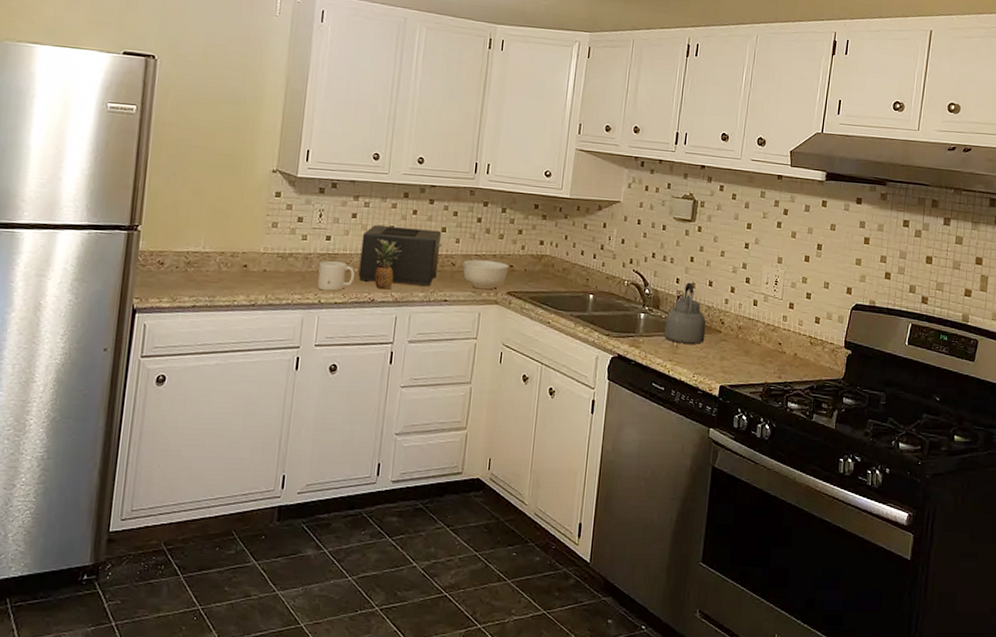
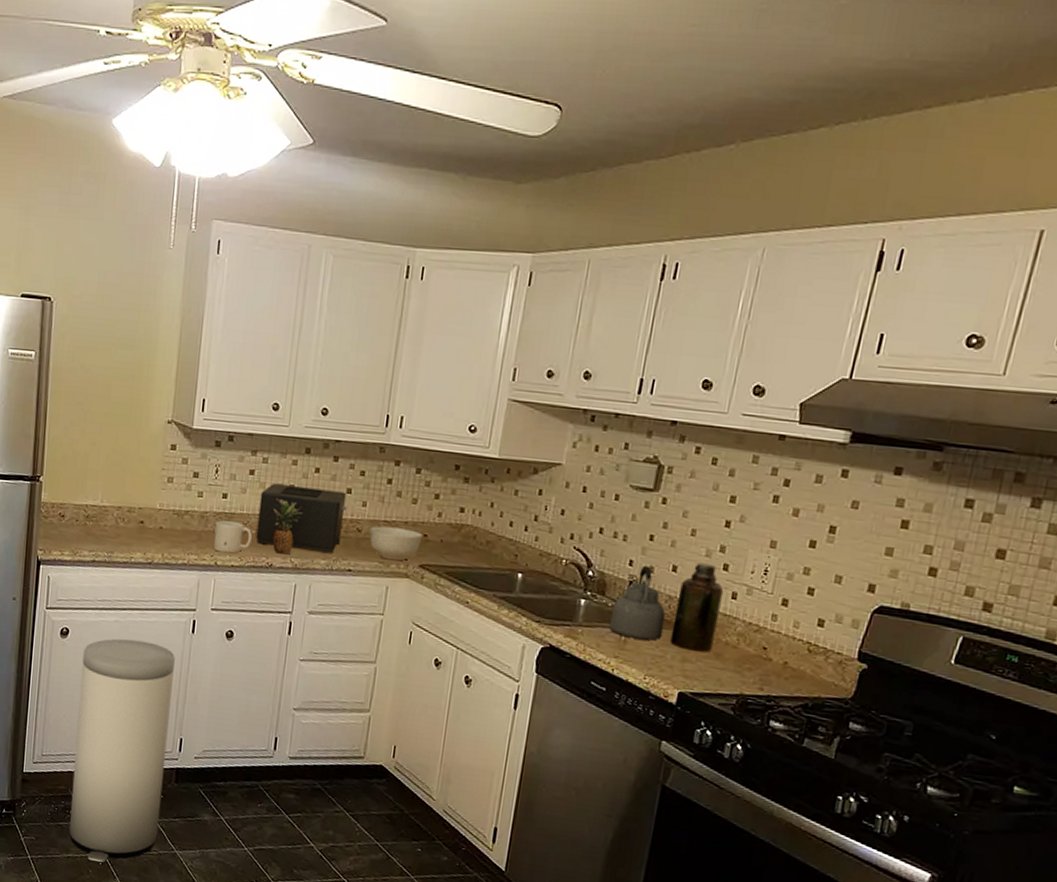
pedal bin: none [160,381,278,619] -> present [68,638,175,864]
canister: none [711,277,748,351] -> present [670,562,724,653]

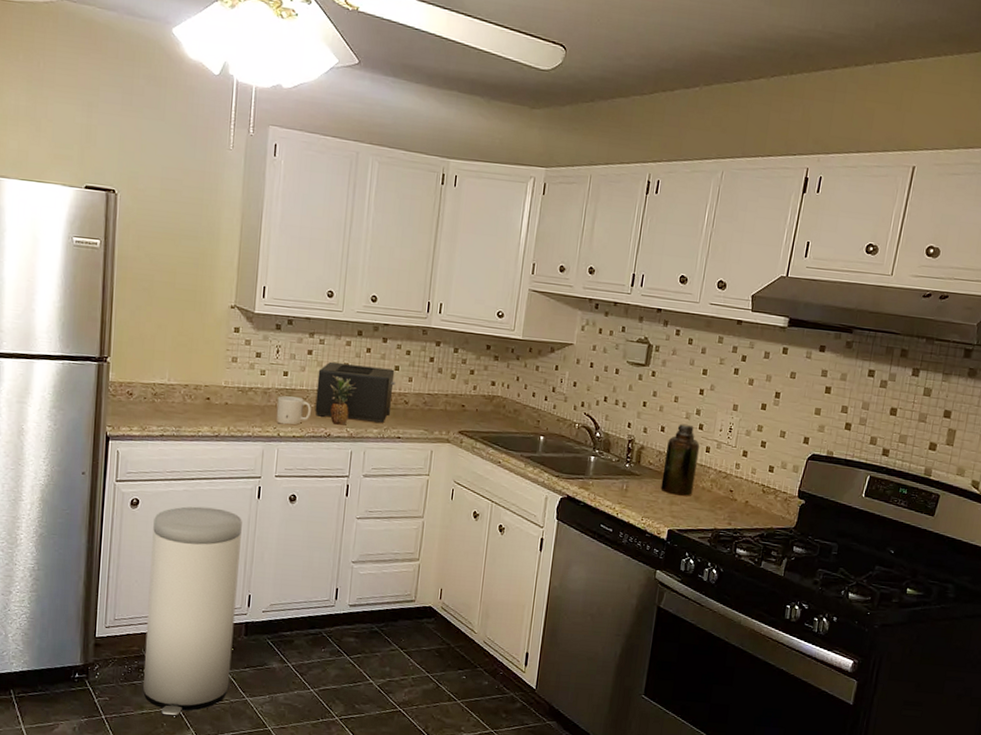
bowl: present [369,525,423,562] -> none [415,398,461,429]
kettle: present [609,565,666,641] -> none [614,427,657,489]

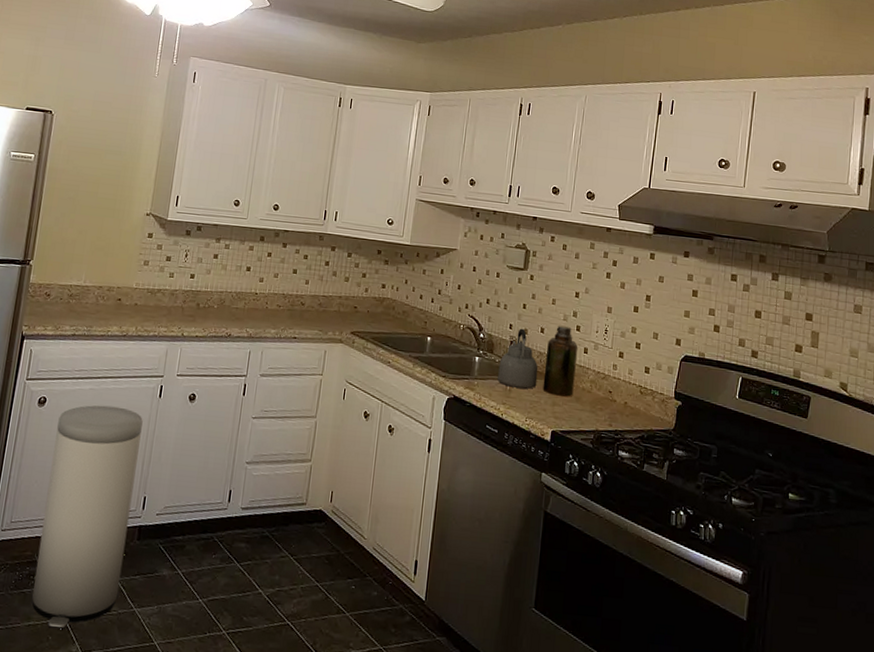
mug: present [276,395,312,426] -> none [181,297,215,327]
toaster: present [315,361,397,424] -> none [217,265,294,324]
fruit: present [330,375,357,425] -> none [231,277,257,326]
kettle: none [614,427,657,489] -> present [497,328,539,389]

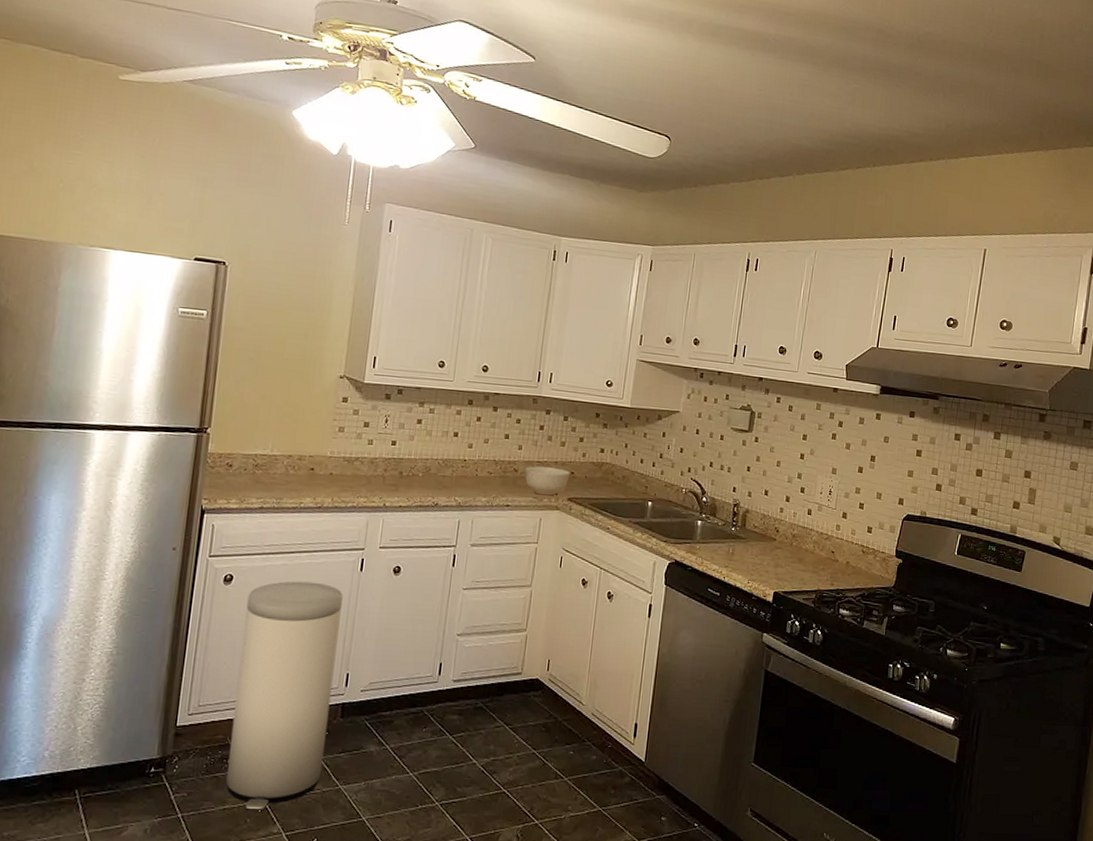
bowl: none [310,300,354,330] -> present [524,465,570,496]
kettle: present [497,328,539,389] -> none [720,491,762,552]
canister: present [543,325,578,397] -> none [765,487,802,558]

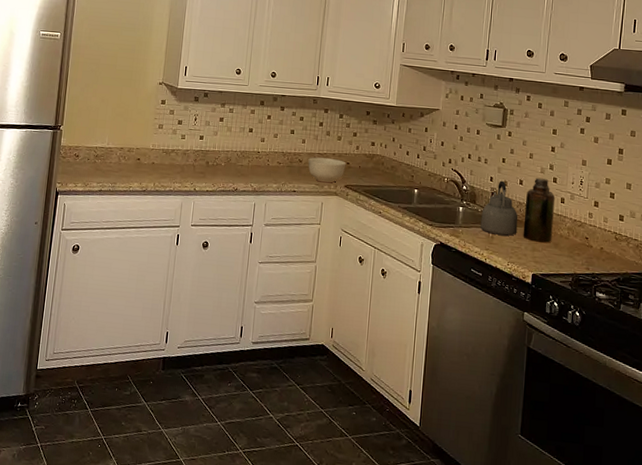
pedal bin: present [225,581,343,812] -> none [73,252,163,447]
kettle: none [720,491,762,552] -> present [480,180,518,236]
canister: none [765,487,802,558] -> present [523,177,556,243]

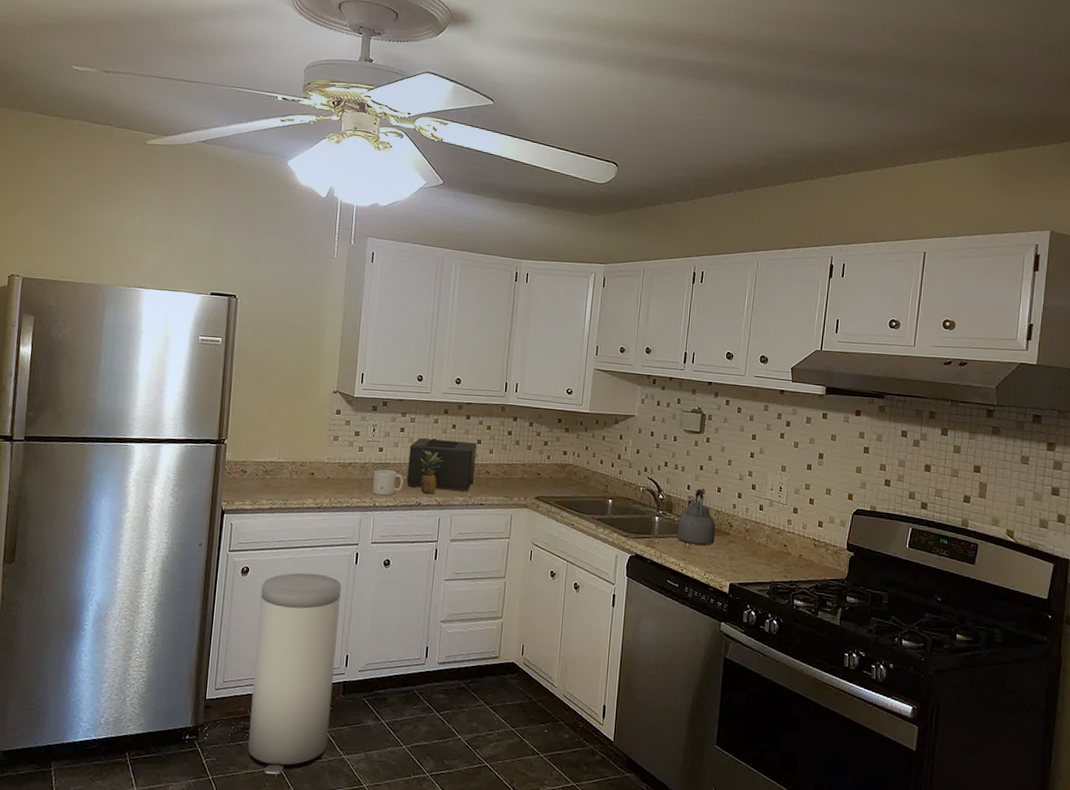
pedal bin: none [73,252,163,447] -> present [247,572,341,777]
mug: none [193,156,223,182] -> present [372,469,404,497]
toaster: none [225,127,292,179] -> present [407,437,479,492]
fruit: none [237,138,259,181] -> present [420,449,444,495]
bowl: present [308,157,346,184] -> none [496,467,537,495]
canister: present [523,177,556,243] -> none [720,484,754,552]

